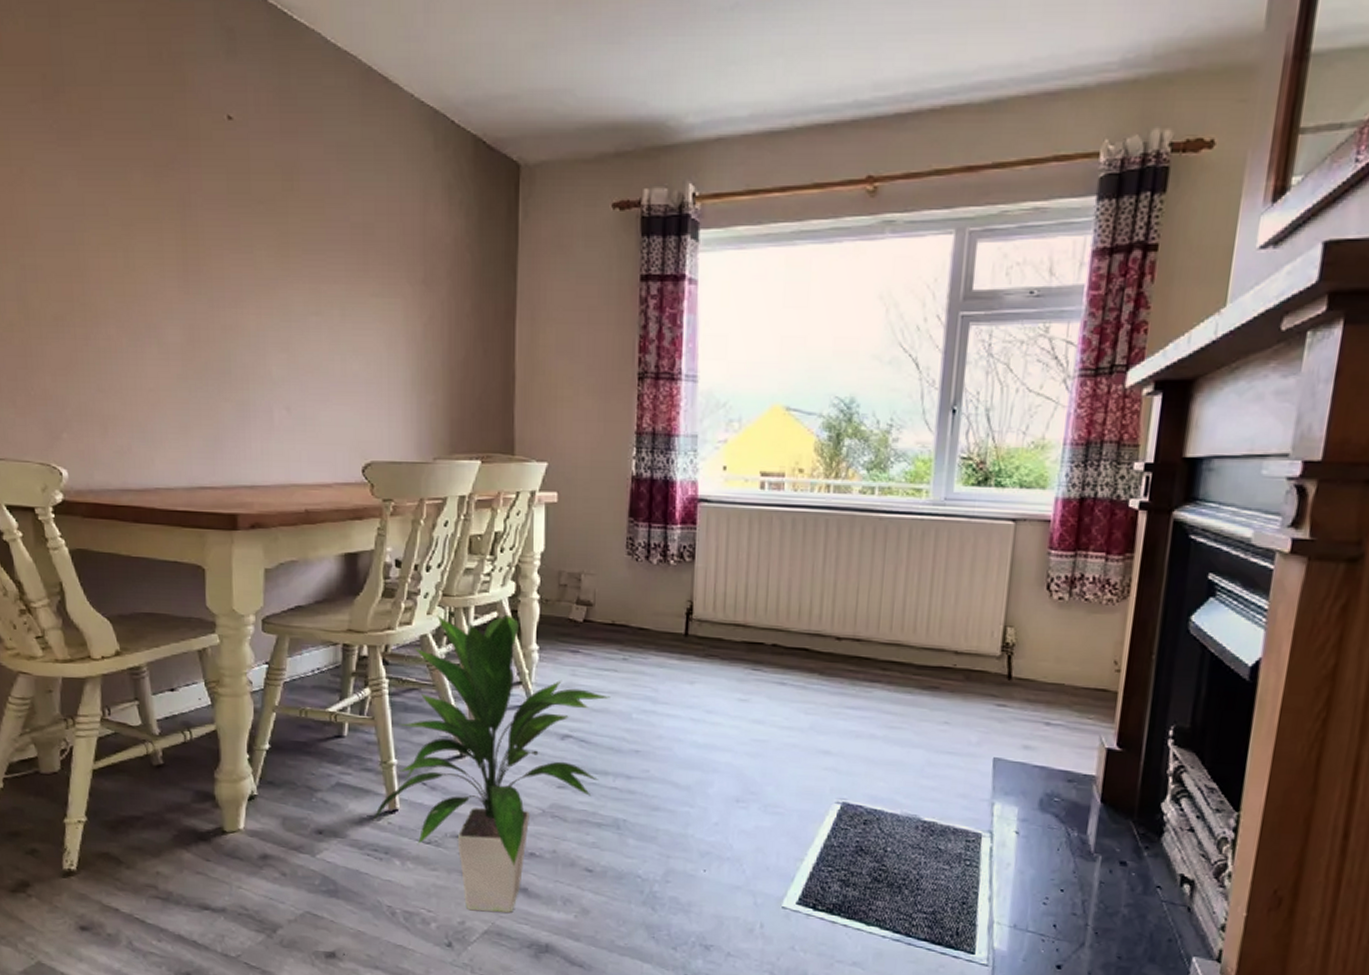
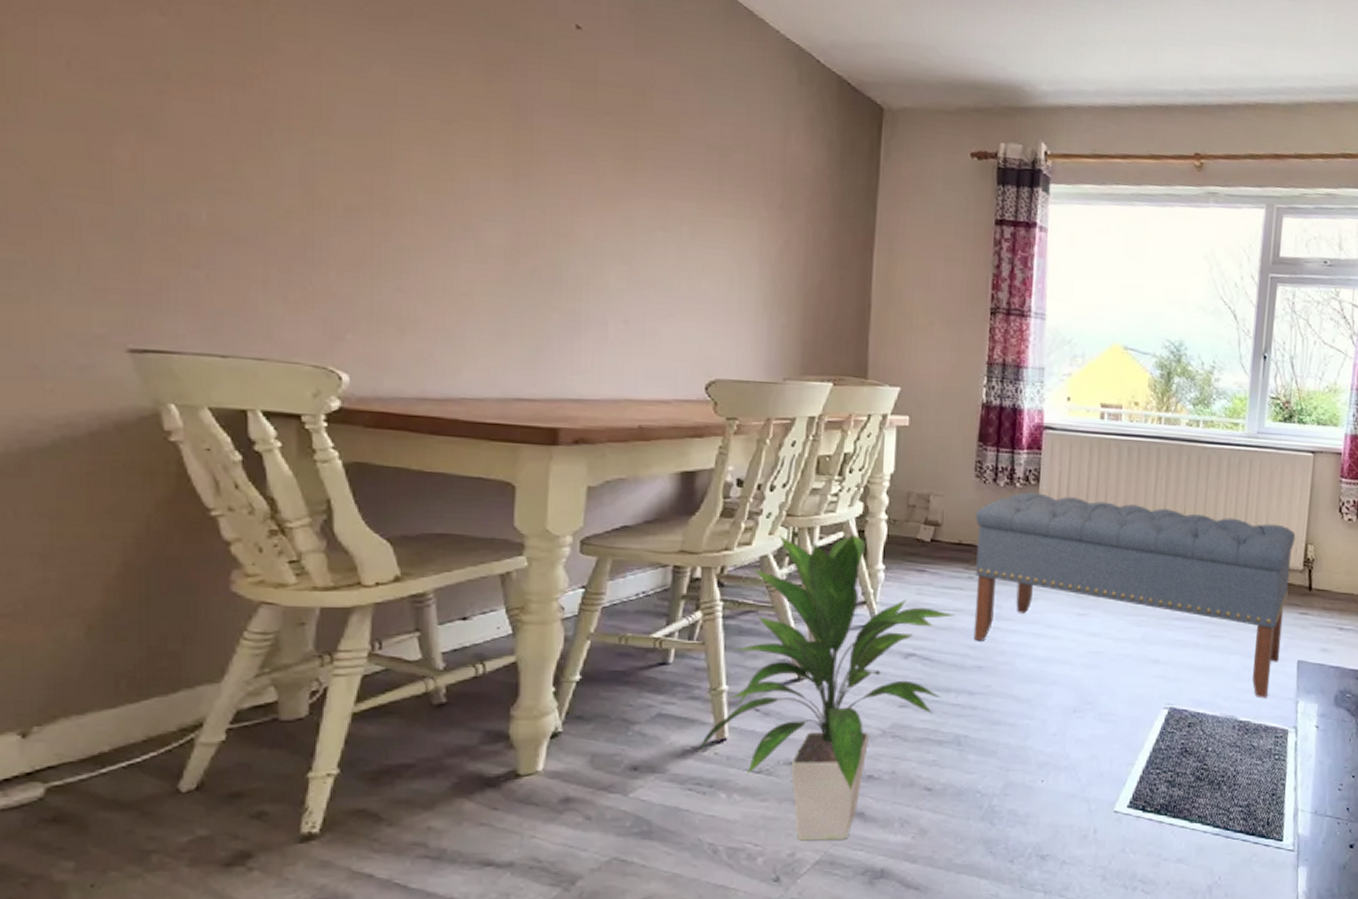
bench: none [627,570,992,798] -> present [973,492,1296,699]

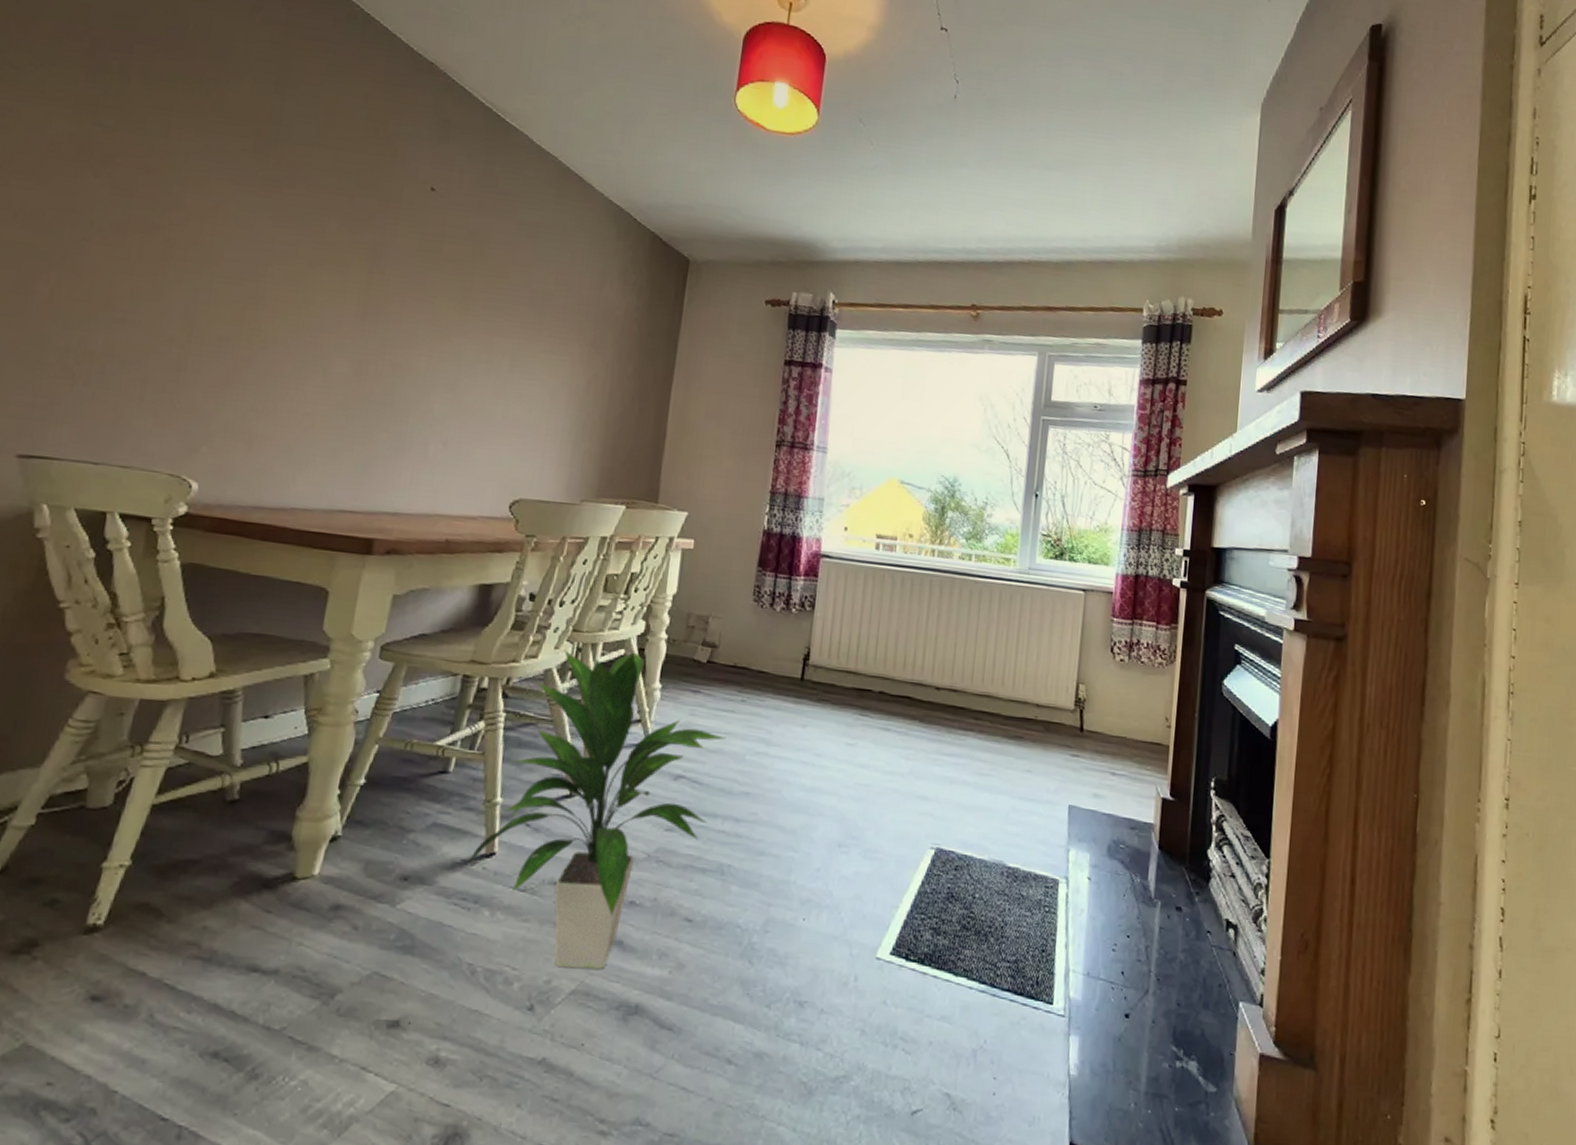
bench: present [973,492,1296,699] -> none [742,618,1067,845]

